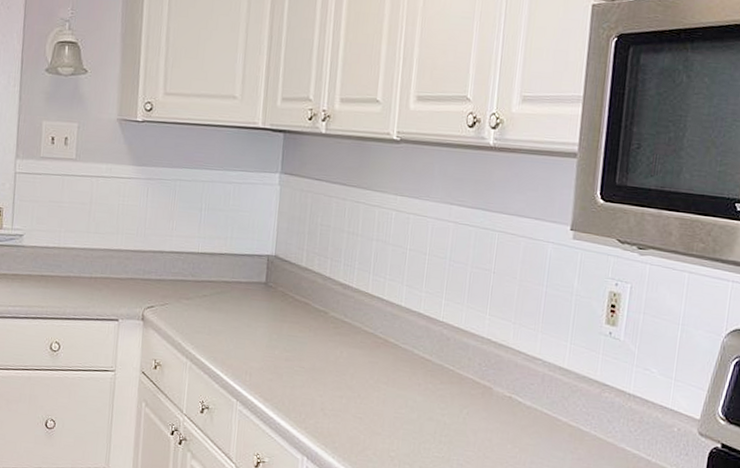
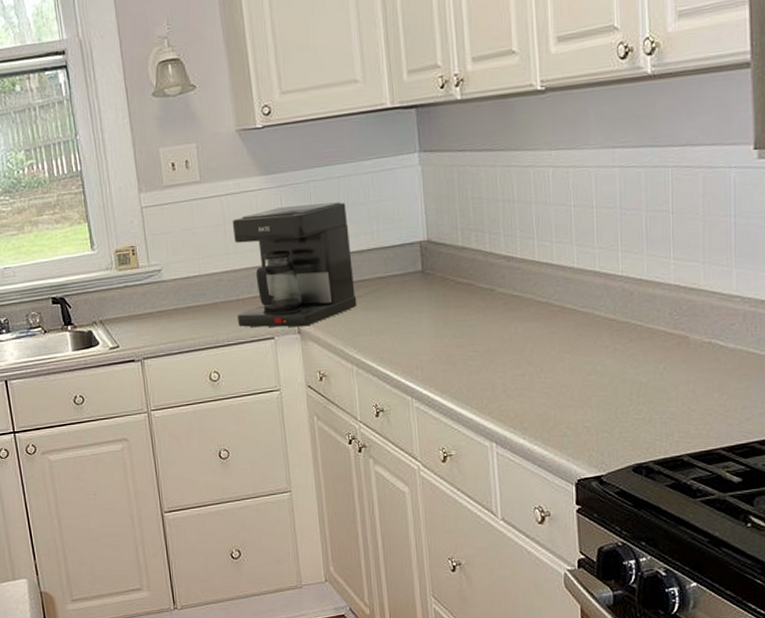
coffee maker: none [86,198,206,315] -> present [232,202,357,328]

